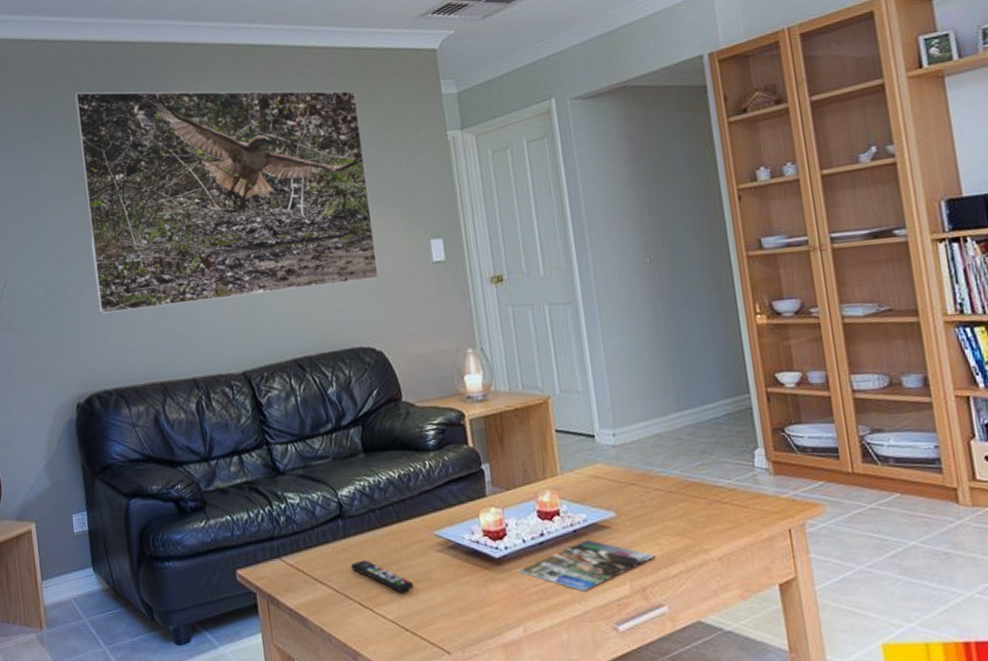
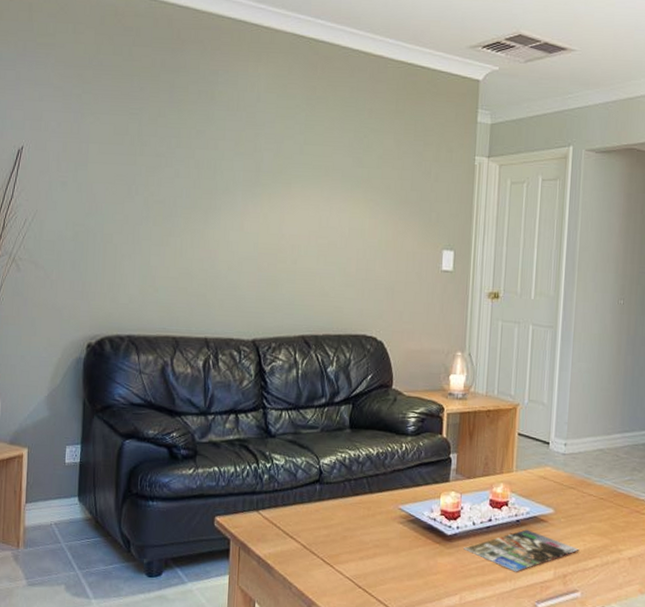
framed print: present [74,90,379,314] -> none [124,47,402,277]
remote control: present [351,560,414,592] -> none [321,522,373,554]

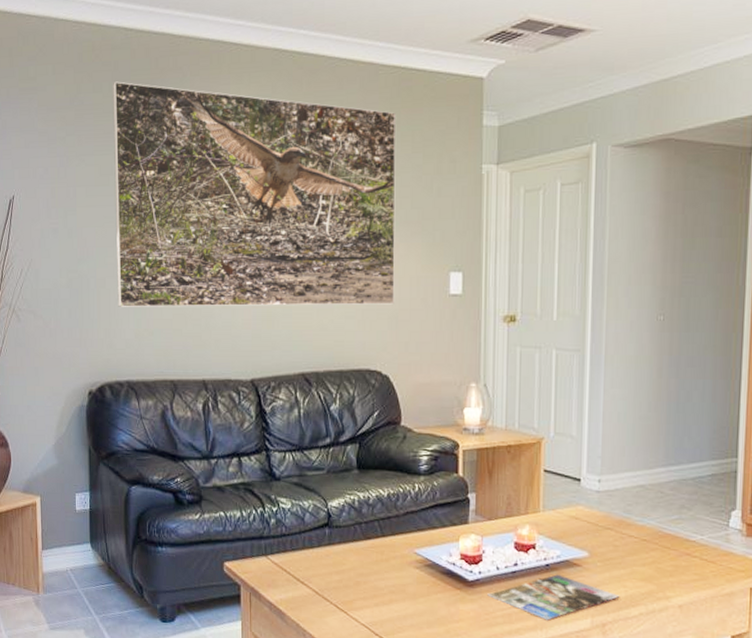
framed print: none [124,47,402,277] -> present [113,81,397,307]

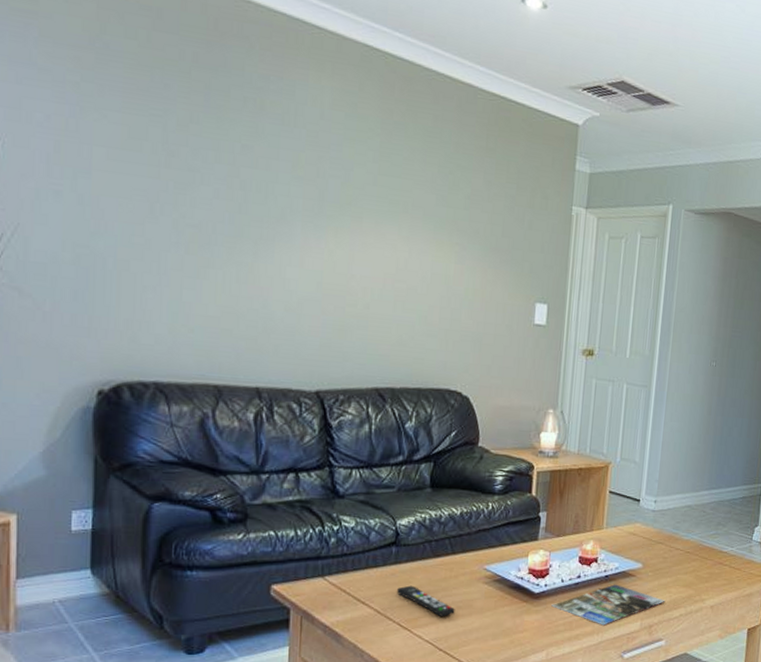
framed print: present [113,81,397,307] -> none [146,32,493,328]
remote control: none [332,567,388,600] -> present [397,585,455,616]

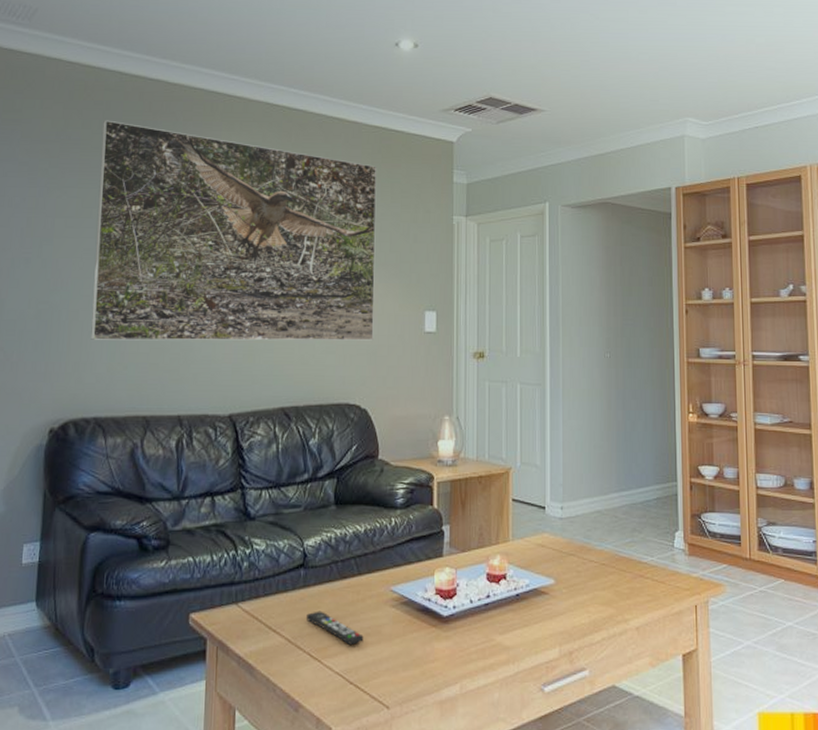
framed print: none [146,32,493,328] -> present [90,120,377,341]
magazine: present [551,584,666,626] -> none [462,604,584,653]

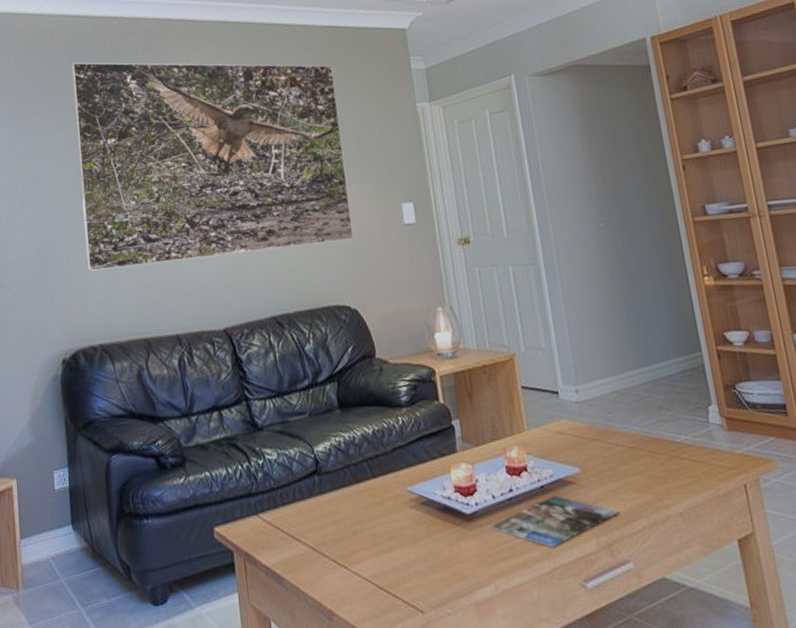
remote control: present [306,611,364,645] -> none [327,516,388,549]
magazine: none [462,604,584,653] -> present [488,495,620,548]

